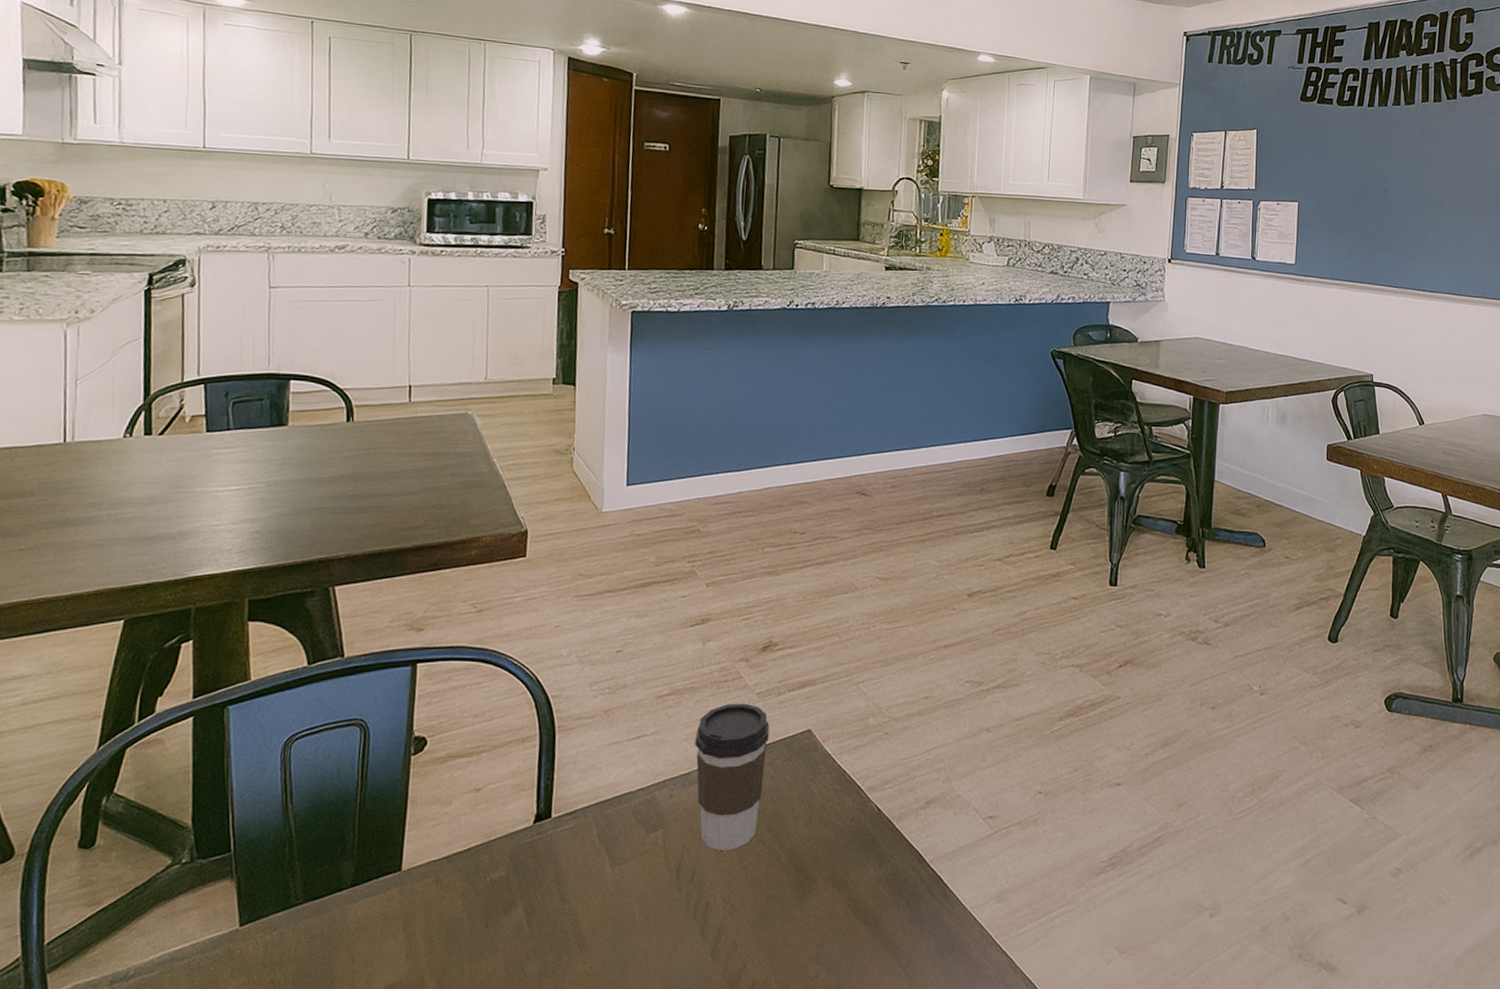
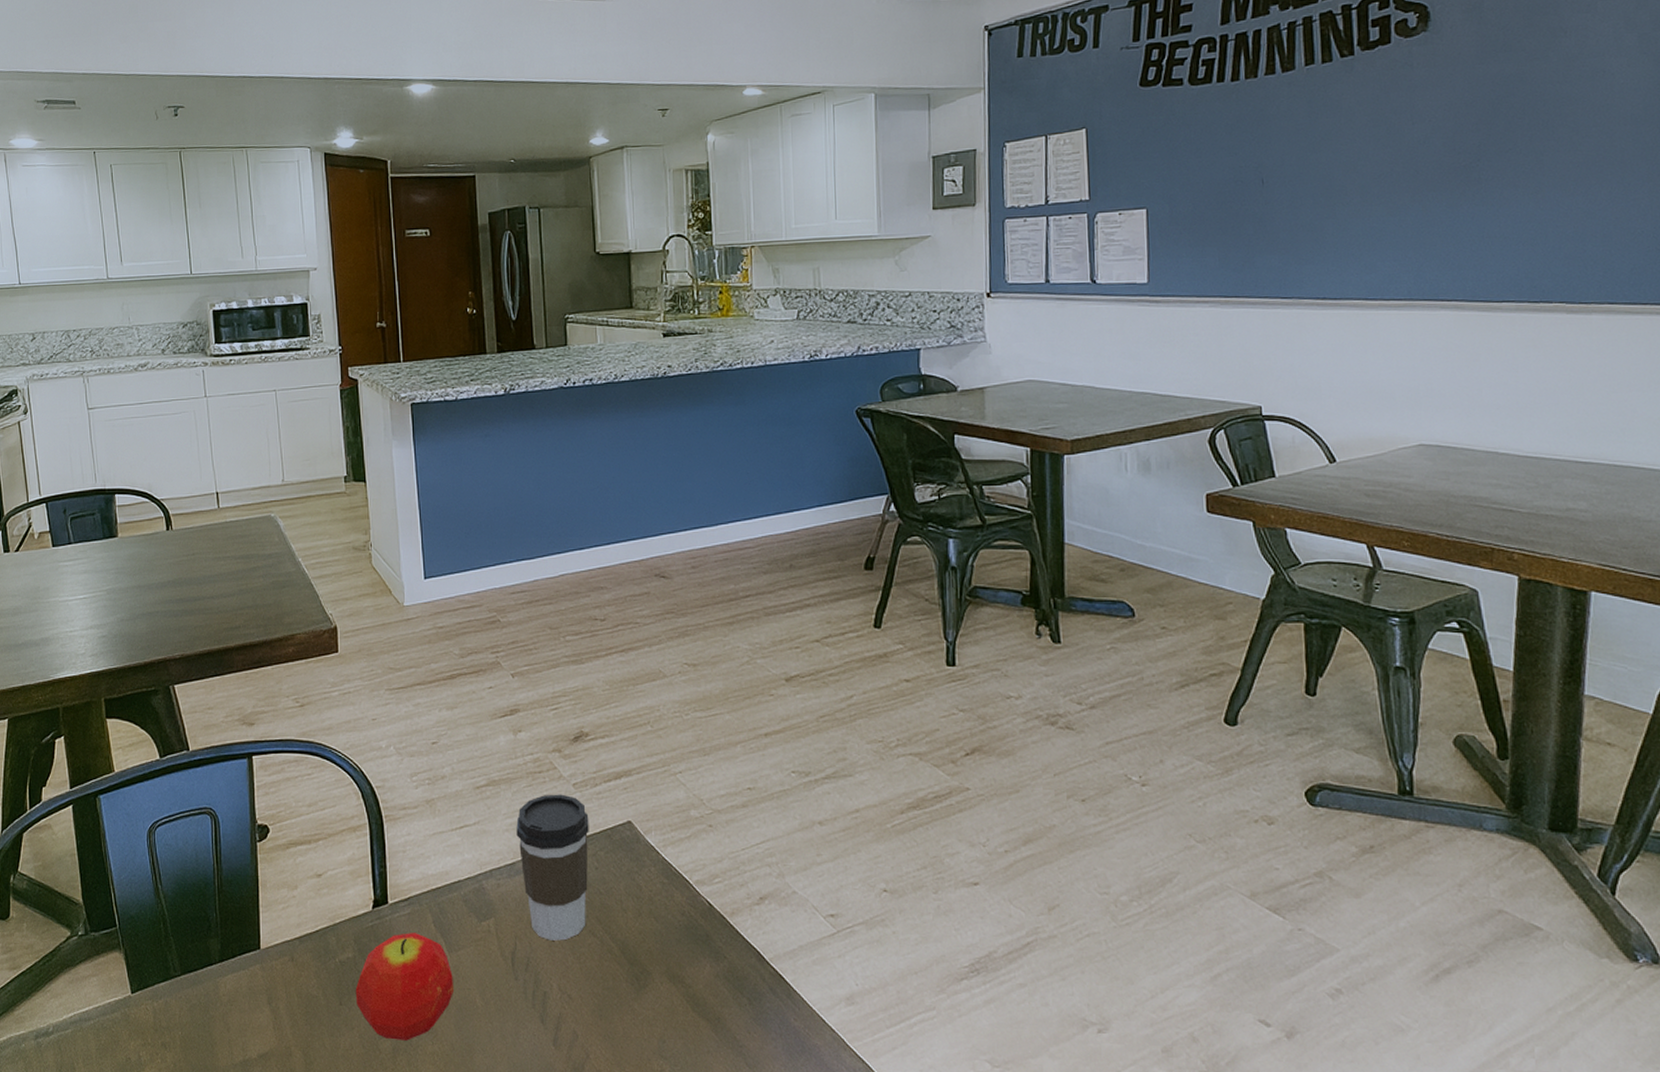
fruit: none [504,847,613,962] -> present [355,933,455,1041]

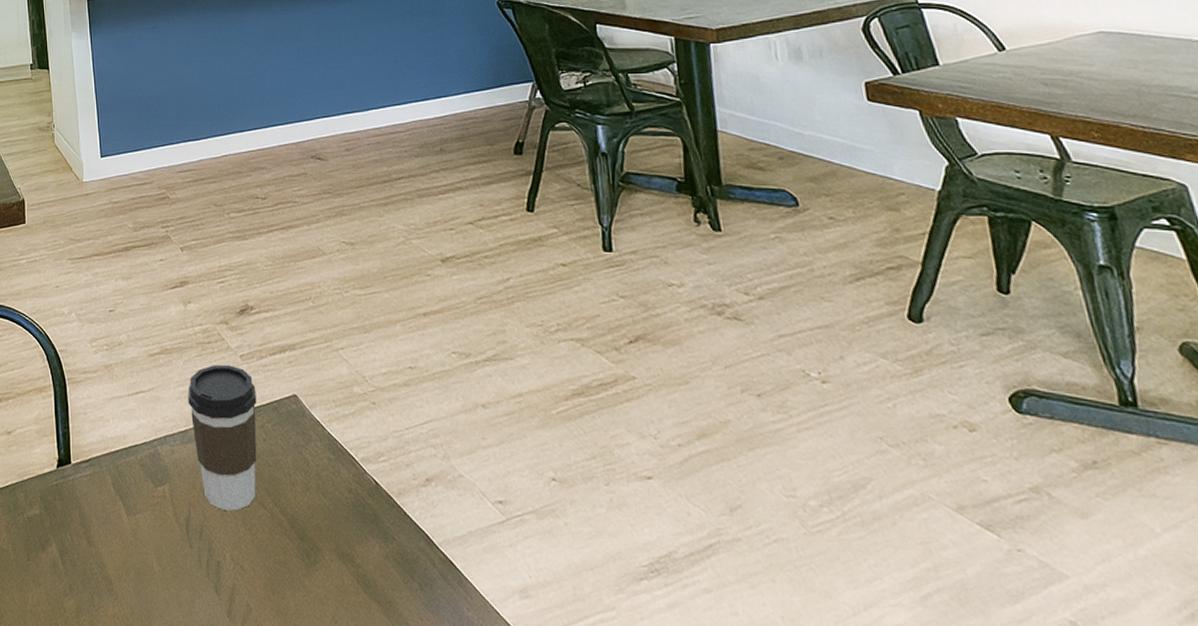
fruit: present [355,933,455,1041] -> none [42,493,133,601]

